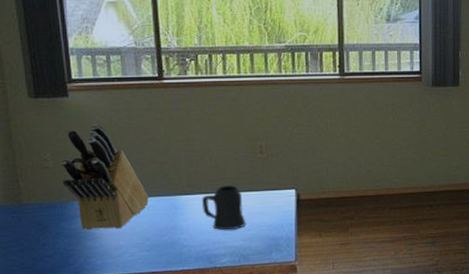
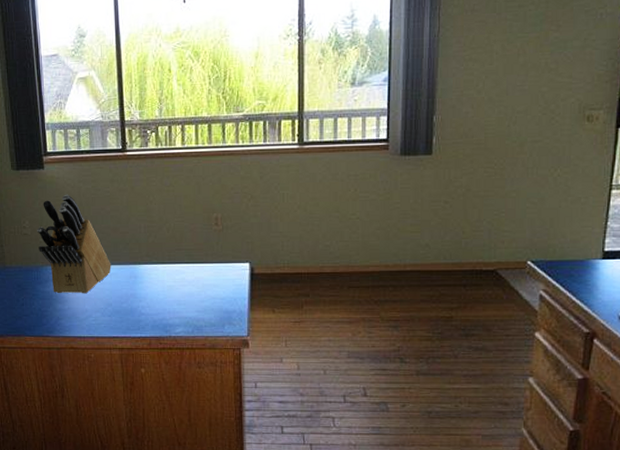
mug: present [202,185,246,231] -> none [159,256,201,301]

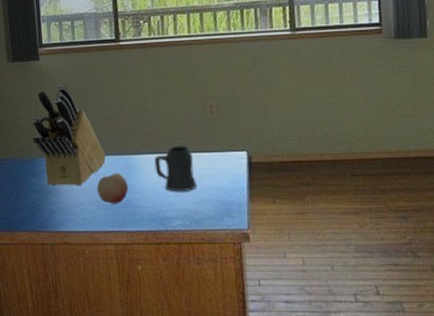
fruit: none [102,281,134,311] -> present [96,172,129,204]
mug: none [159,256,201,301] -> present [155,146,198,192]

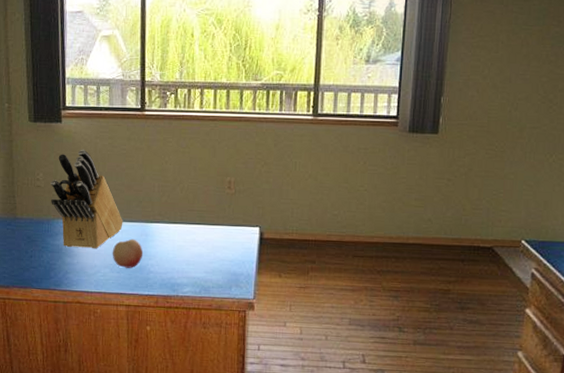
mug: present [155,146,198,192] -> none [170,217,210,262]

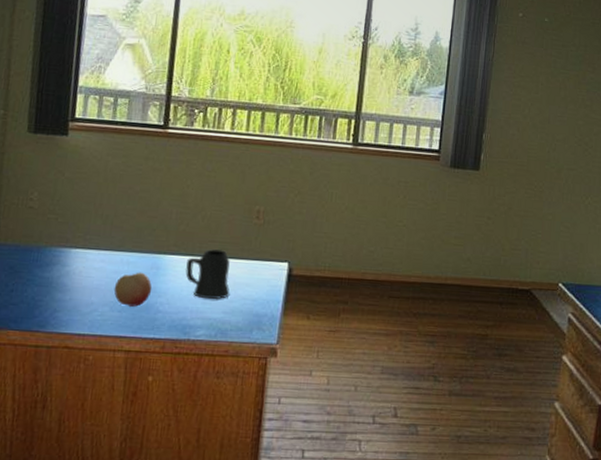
knife block: present [50,149,123,249] -> none [44,167,131,284]
mug: none [170,217,210,262] -> present [185,249,230,300]

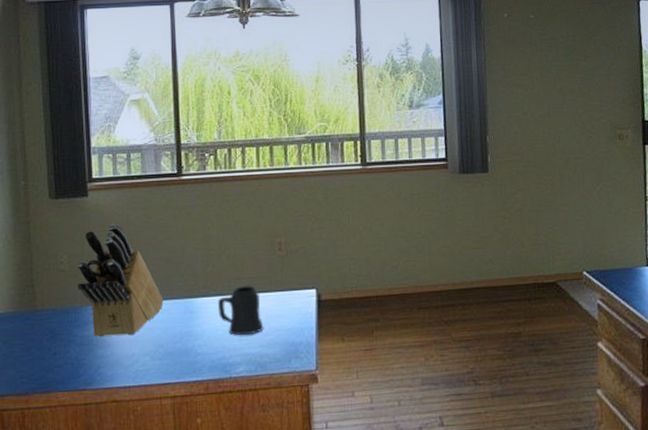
knife block: none [44,167,131,284] -> present [77,223,163,338]
fruit: present [114,272,152,307] -> none [152,318,189,353]

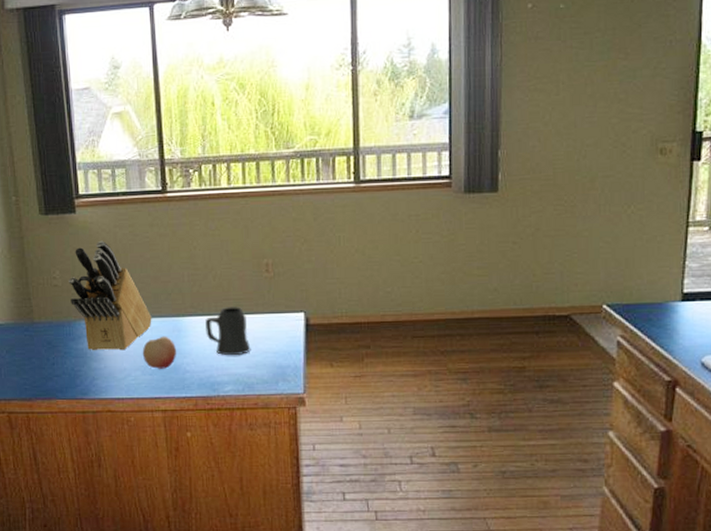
fruit: none [152,318,189,353] -> present [142,336,177,369]

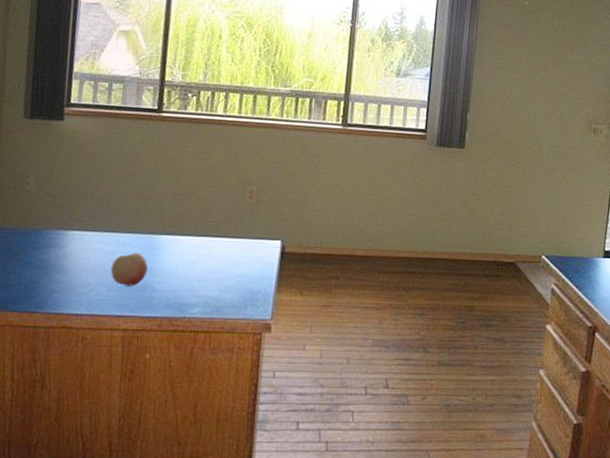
knife block: present [68,240,152,351] -> none [41,150,127,264]
mug: present [205,307,251,356] -> none [181,229,225,278]

